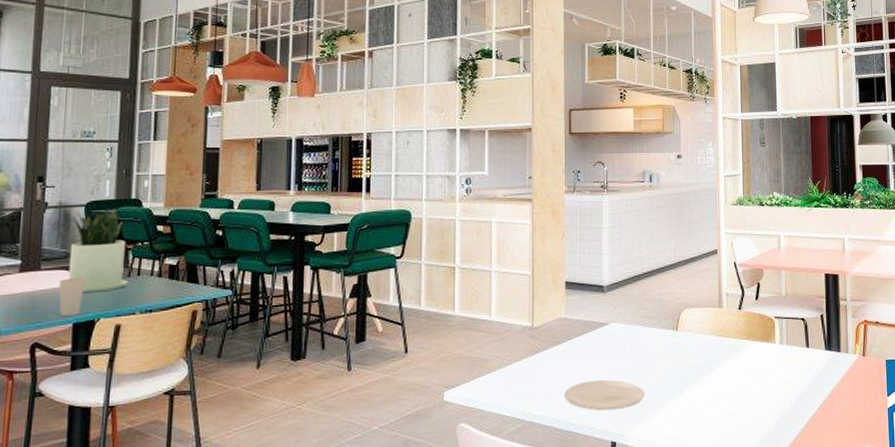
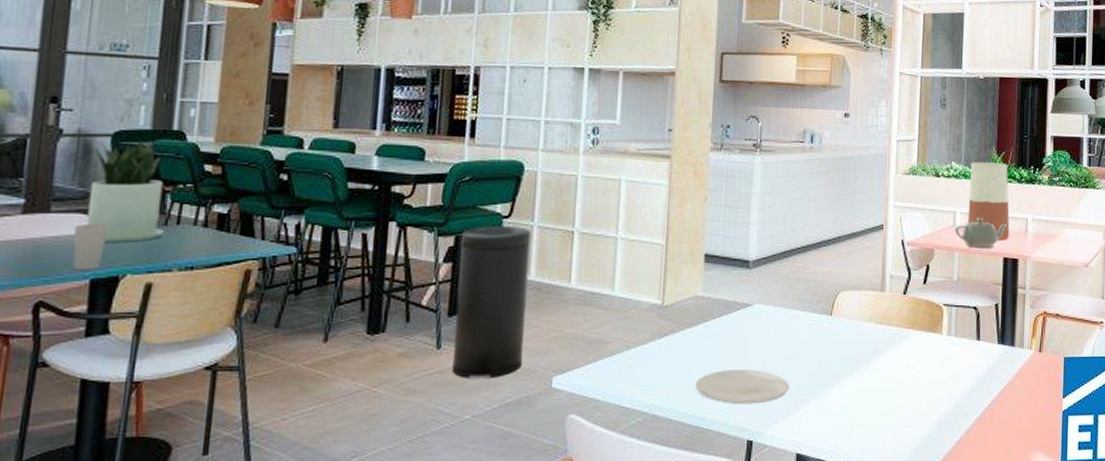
pedal bin: none [361,265,420,396] -> present [451,226,531,380]
teapot: none [780,239,827,267] -> present [954,217,1008,249]
vase: none [790,191,828,259] -> present [968,162,1010,241]

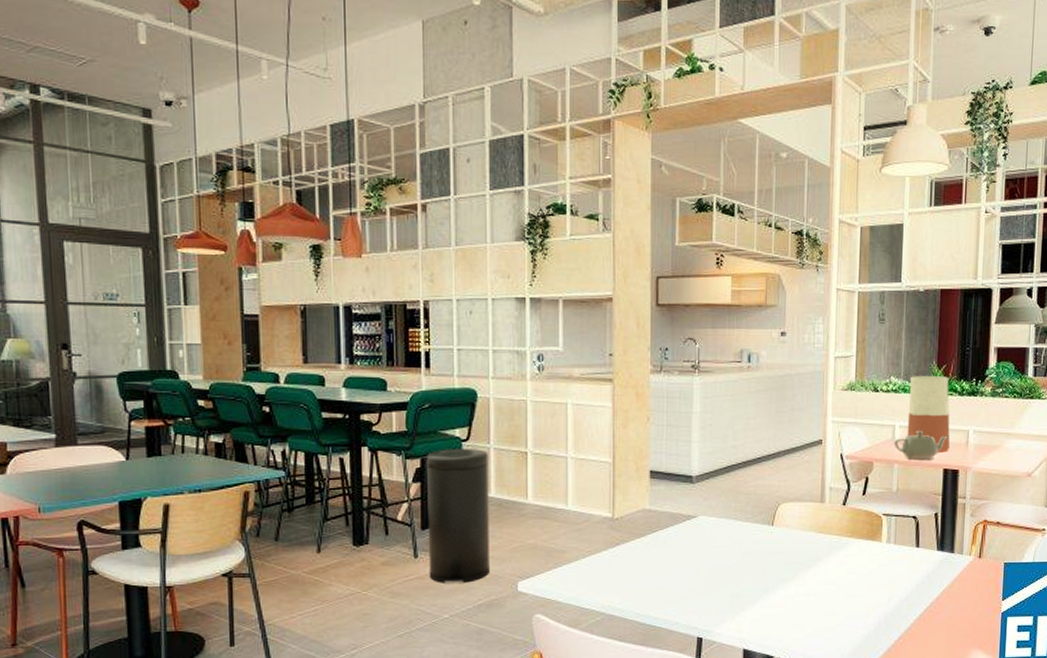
cup: present [73,223,109,271] -> none [98,453,127,495]
planter: present [86,141,165,244] -> none [102,381,173,471]
plate: present [694,369,790,405] -> none [646,574,736,606]

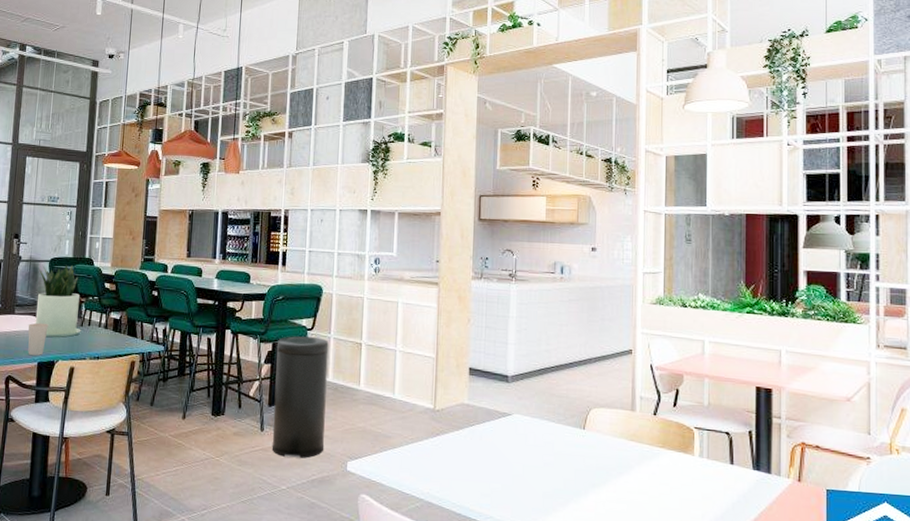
cup: none [98,453,127,495] -> present [28,322,48,356]
planter: none [102,381,173,471] -> present [35,265,81,338]
teapot: present [893,430,948,461] -> none [703,346,760,377]
vase: present [907,376,950,453] -> none [717,294,761,371]

